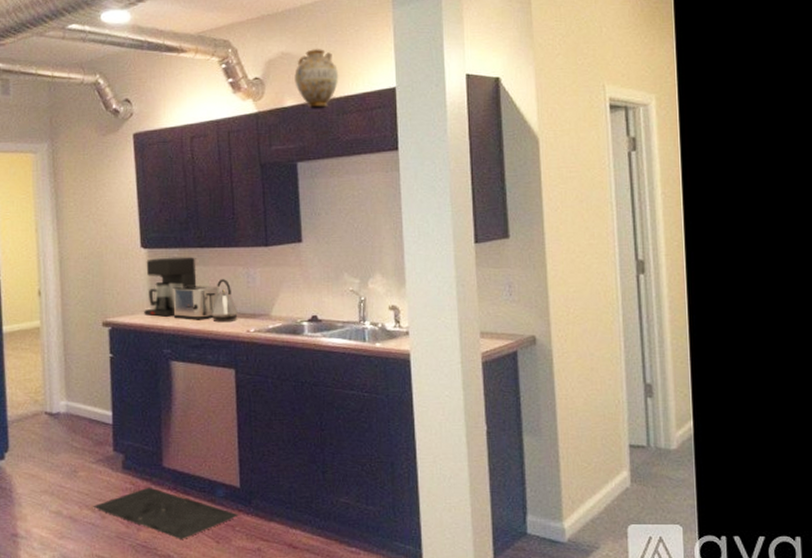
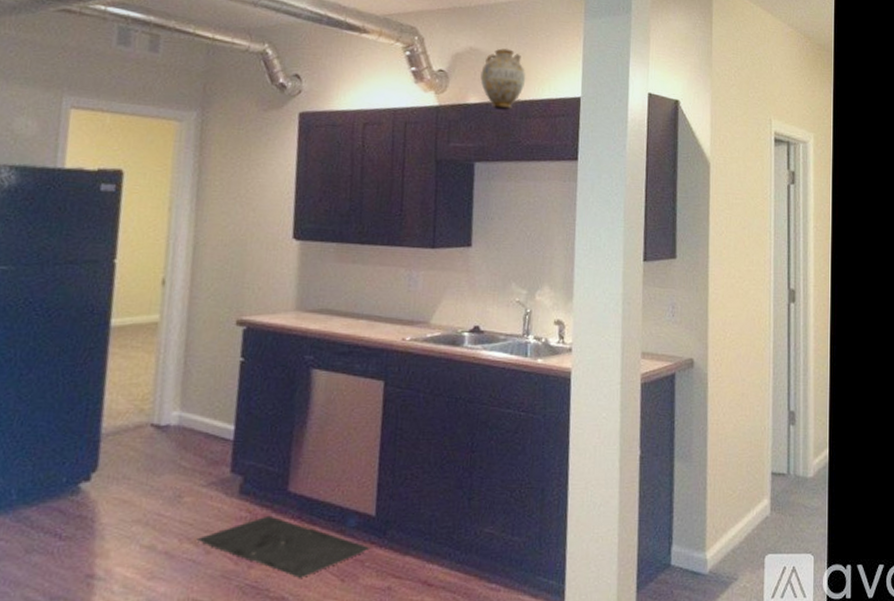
coffee maker: present [144,257,197,317] -> none [287,251,353,319]
toaster: present [173,286,218,320] -> none [321,285,376,325]
kettle: present [211,279,238,323] -> none [364,280,395,329]

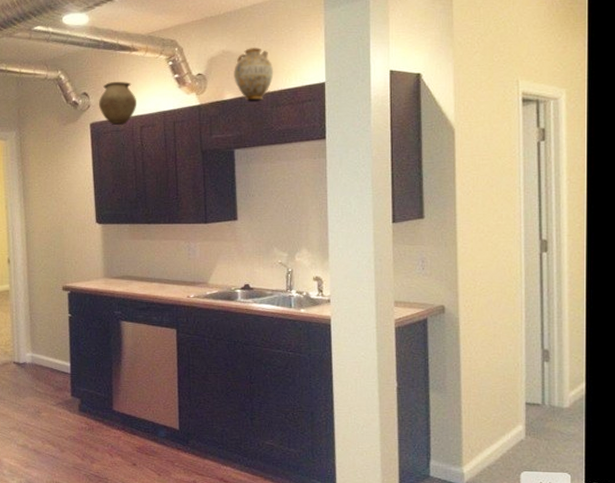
door mat: present [196,515,370,578] -> none [54,427,178,471]
ceramic pot: none [313,65,363,119] -> present [99,82,137,125]

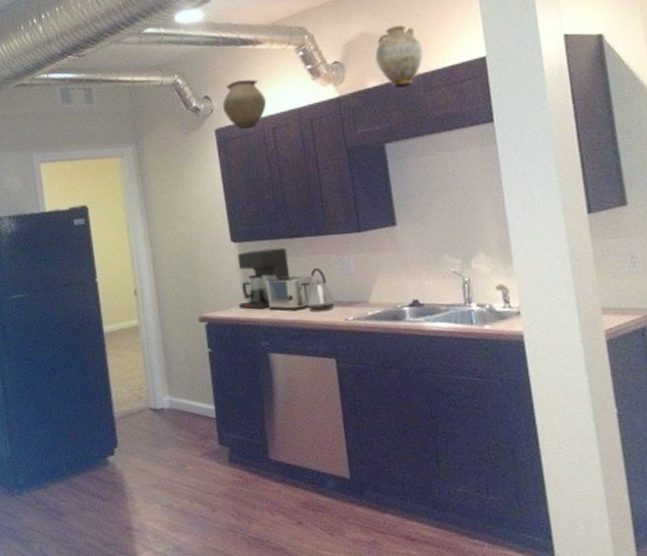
coffee maker: none [98,232,144,283] -> present [237,248,290,310]
toaster: none [123,257,163,287] -> present [266,275,313,311]
kettle: none [156,251,180,289] -> present [306,268,335,312]

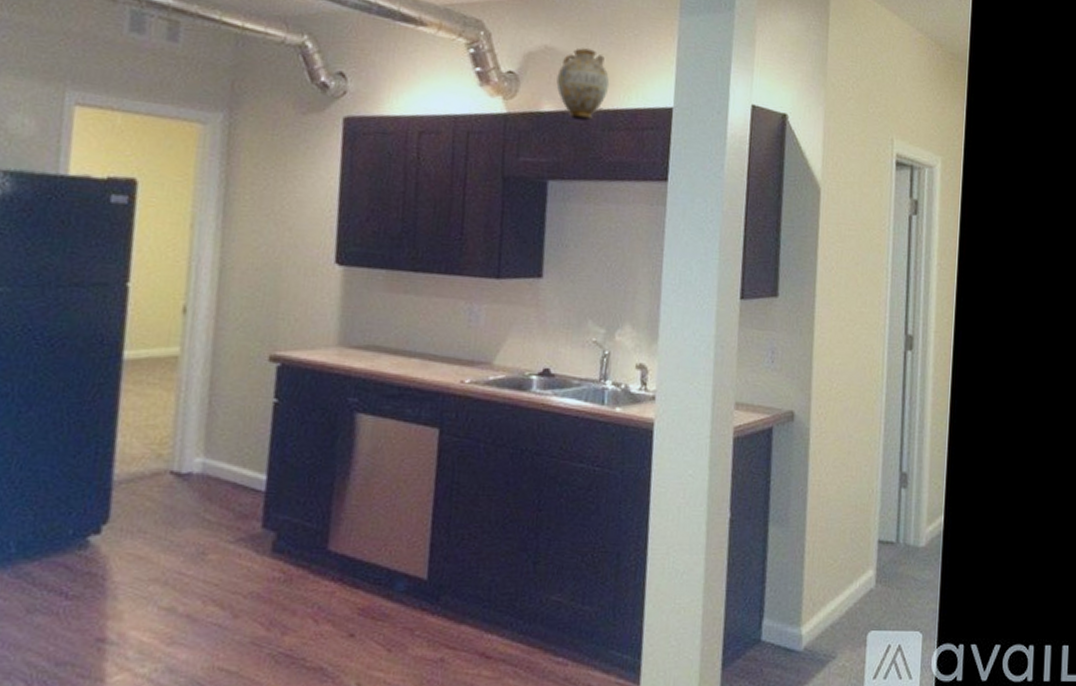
ceramic pot: present [223,79,267,129] -> none [360,63,418,126]
coffee maker: present [237,248,290,310] -> none [328,279,405,356]
toaster: present [266,275,313,311] -> none [367,318,431,364]
kettle: present [306,268,335,312] -> none [417,314,452,369]

